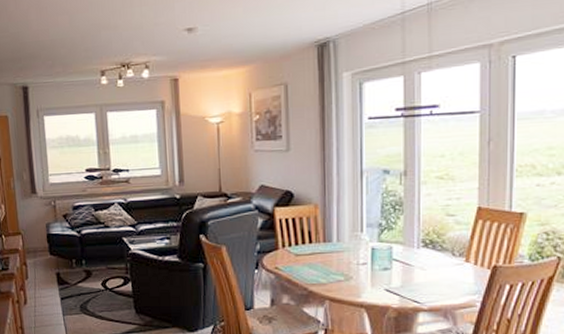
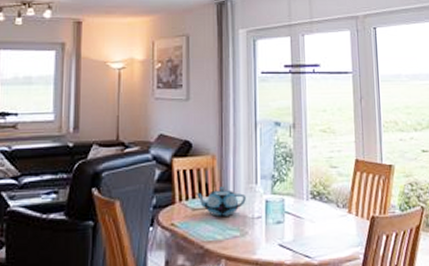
teapot: none [297,235,350,262] -> present [194,187,246,217]

